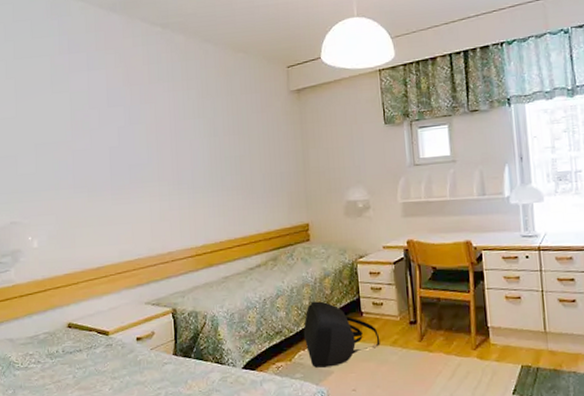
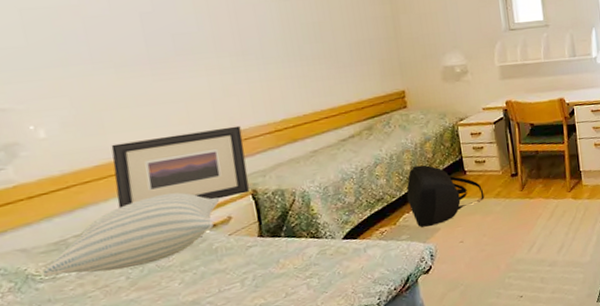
pillow: none [20,304,148,368] -> present [43,192,220,277]
picture frame: none [75,248,171,315] -> present [111,125,250,209]

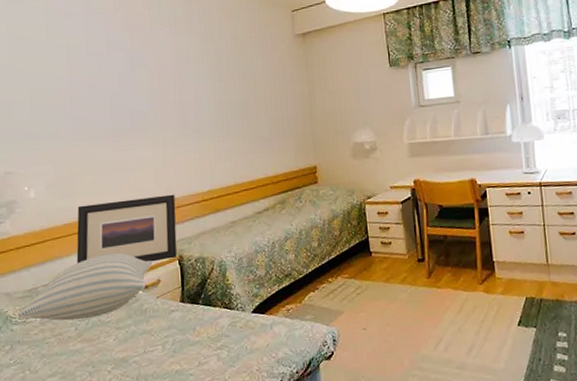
duffel bag: present [406,164,485,228] -> none [313,242,390,309]

